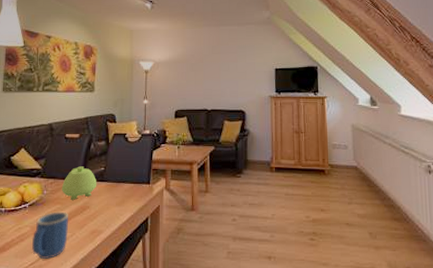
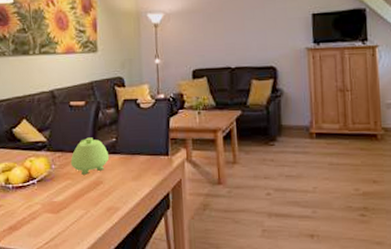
mug: present [31,211,68,259] -> none [43,187,82,238]

